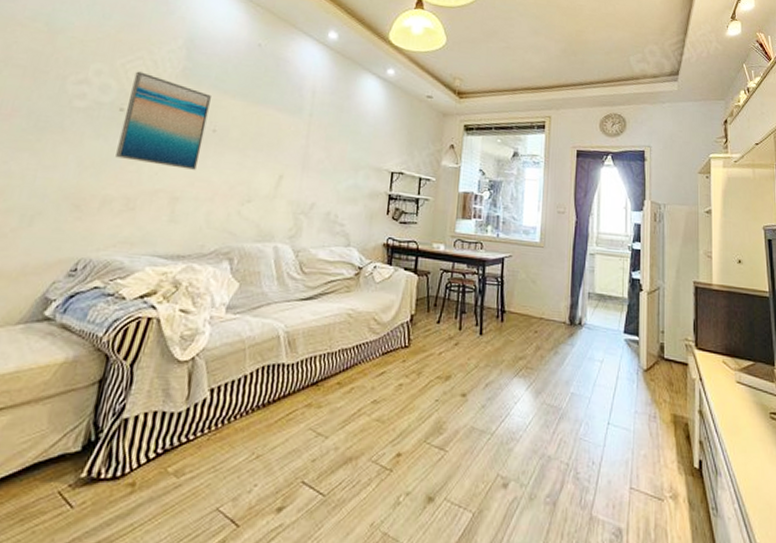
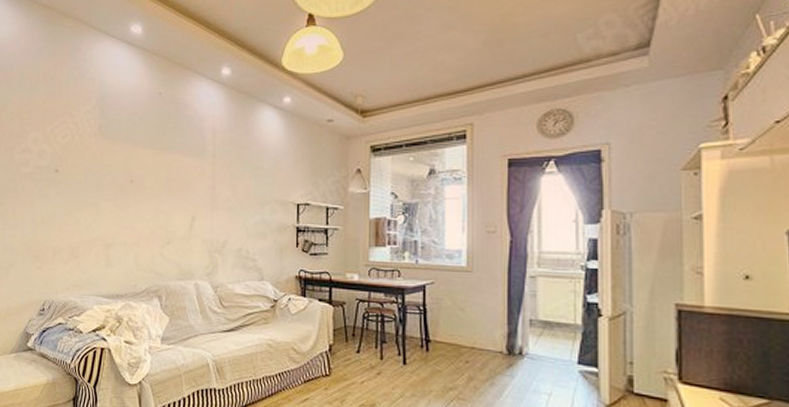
wall art: present [115,71,211,170] -> none [58,135,125,218]

